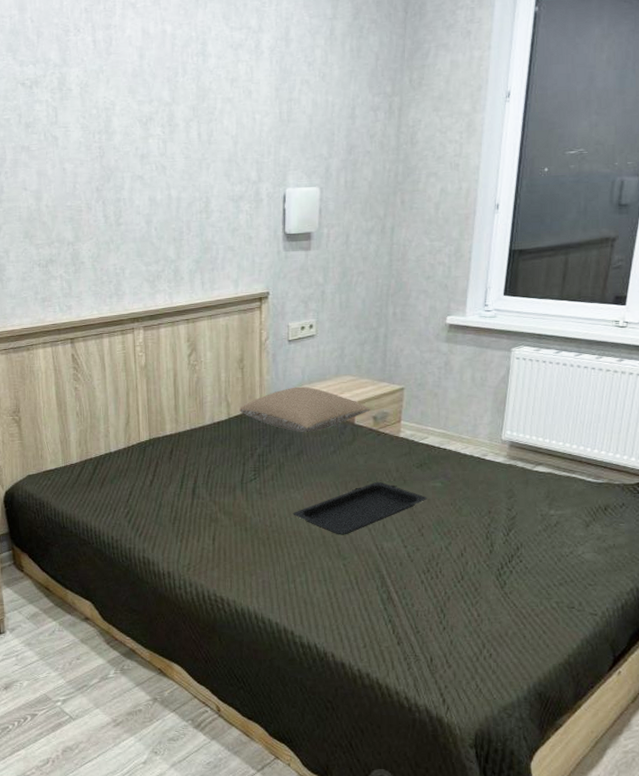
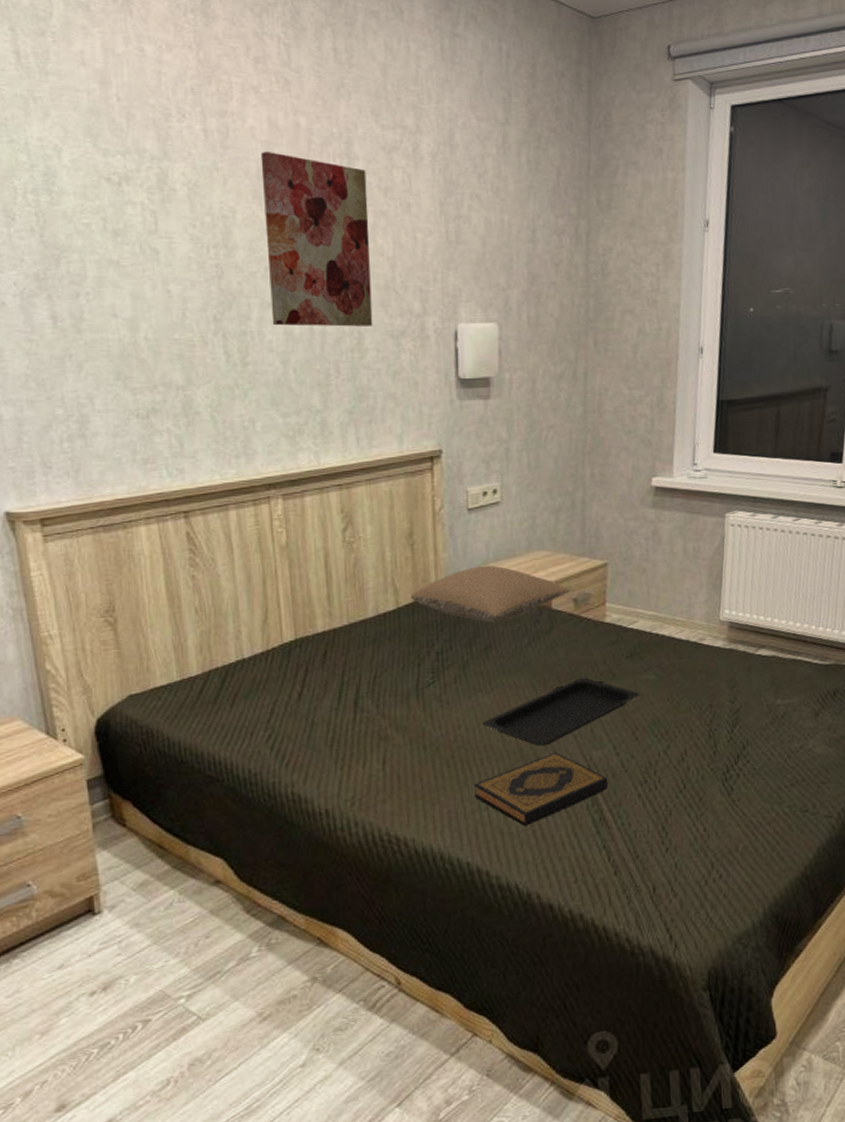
wall art: none [135,55,218,194] -> present [260,152,373,327]
hardback book: none [284,541,396,598] -> present [474,752,609,826]

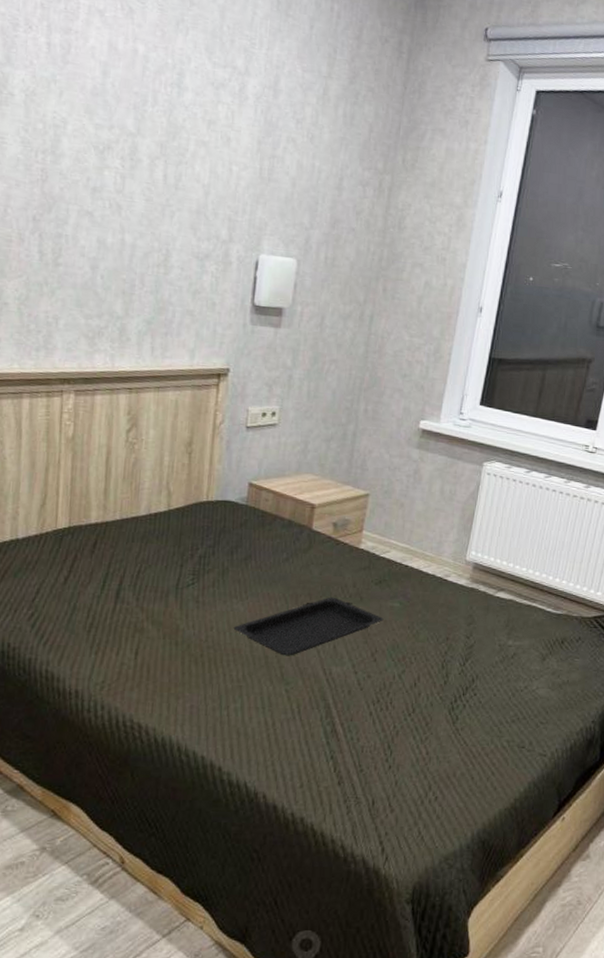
wall art: present [260,152,373,327] -> none [87,71,193,246]
pillow: present [411,565,569,622] -> none [182,480,331,535]
hardback book: present [474,752,609,826] -> none [216,663,344,728]

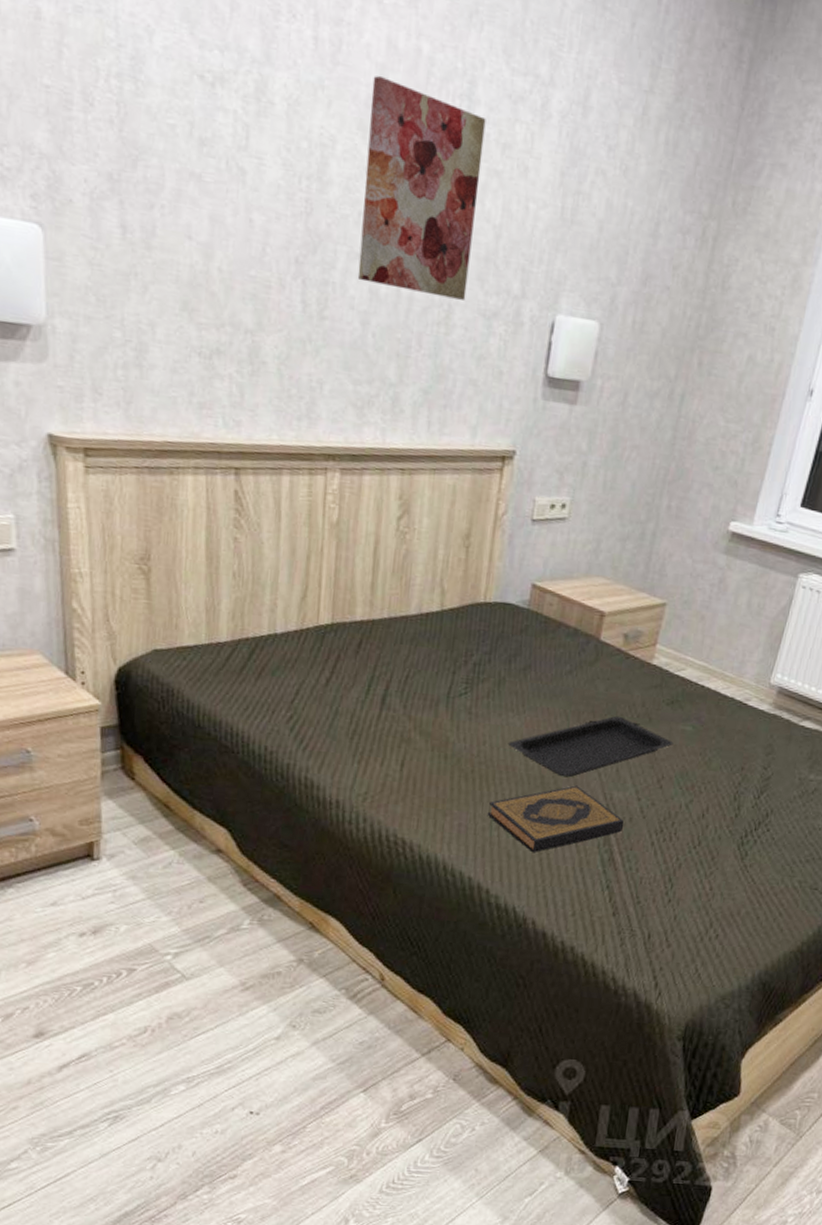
wall art: none [87,71,193,246] -> present [357,76,486,300]
hardback book: none [216,663,344,728] -> present [487,785,625,852]

